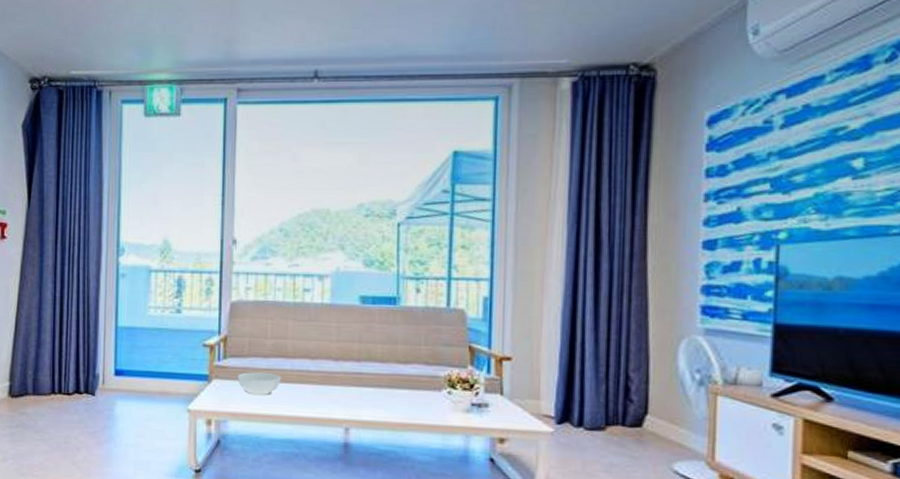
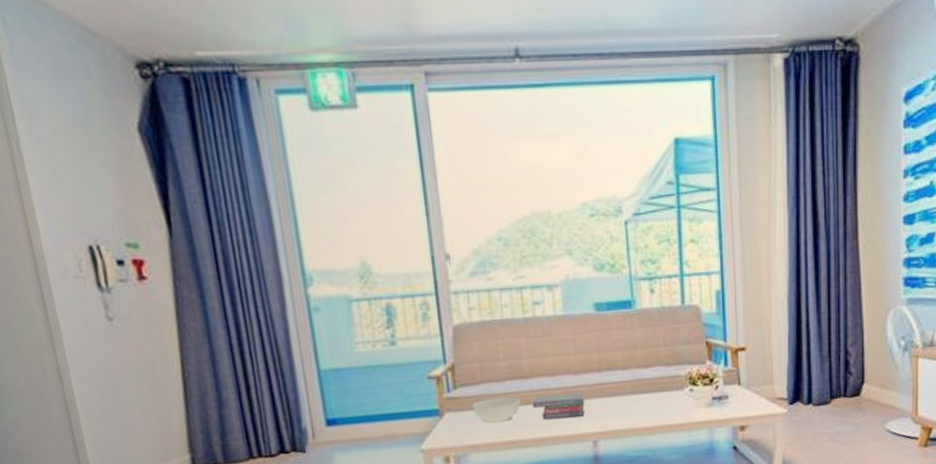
books: none [291,376,341,402] -> present [532,392,585,420]

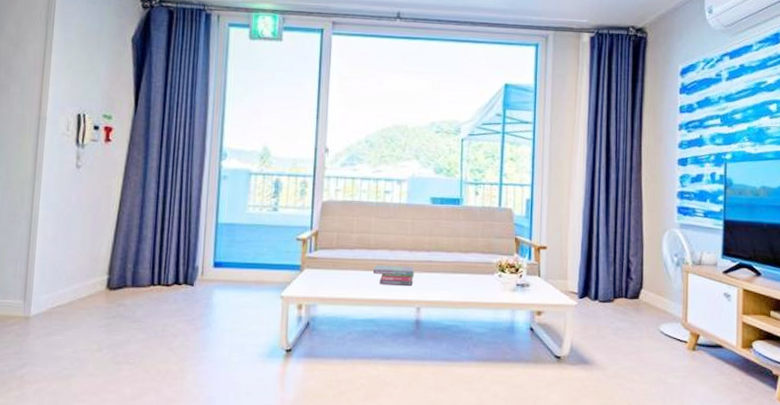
bowl: present [471,397,521,424] -> none [326,262,365,282]

